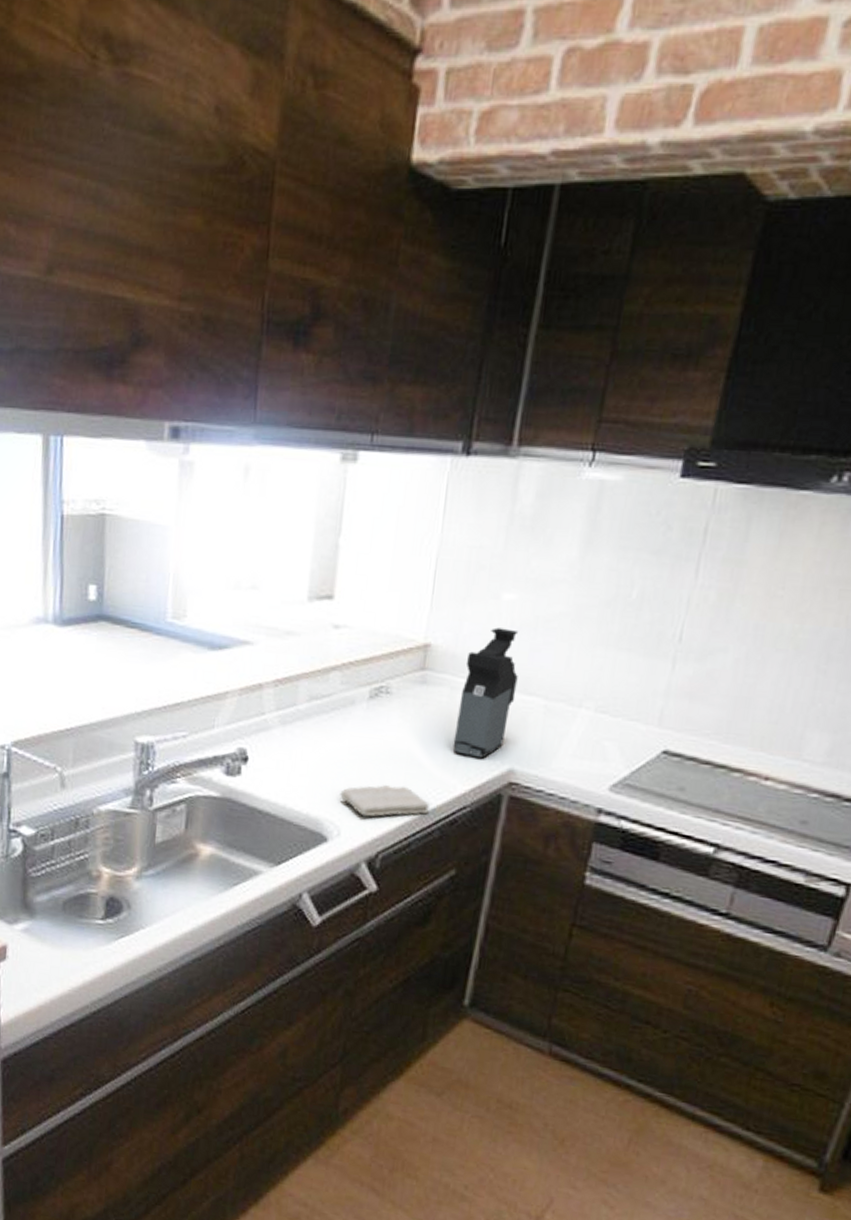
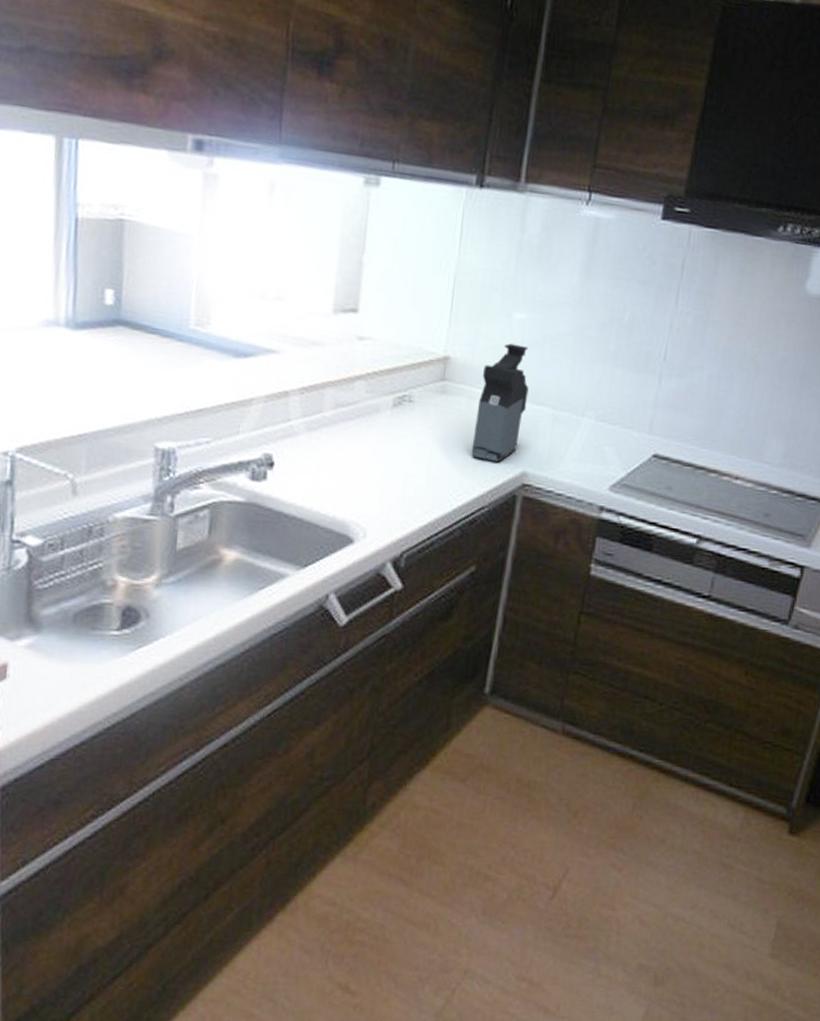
washcloth: present [340,785,430,817] -> none [365,488,451,519]

